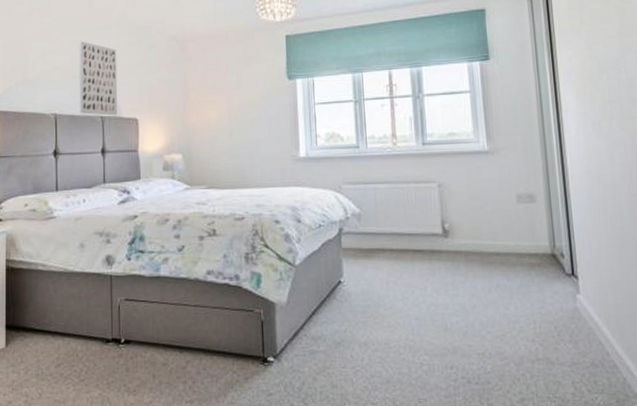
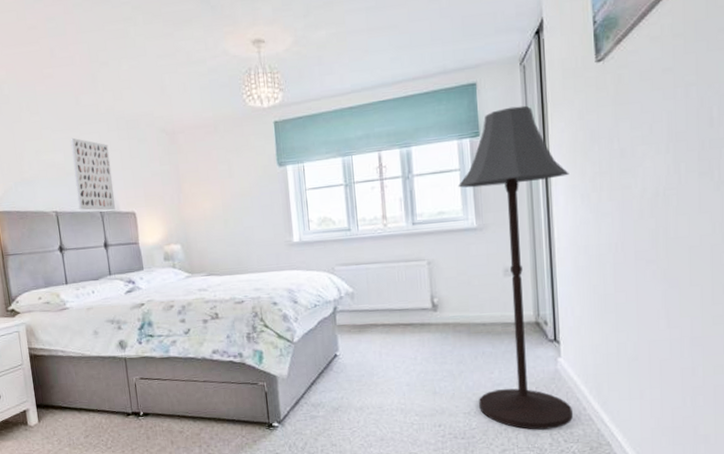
floor lamp: none [468,32,596,377] -> present [457,105,573,430]

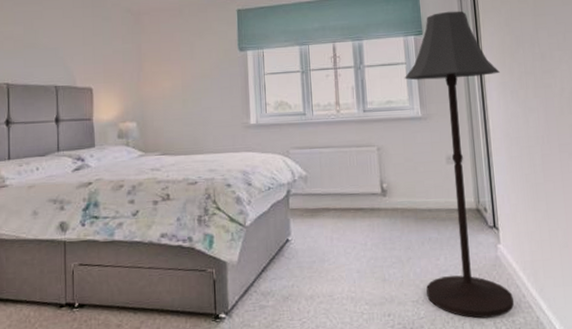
wall art: present [70,137,116,211] -> none [32,12,73,85]

